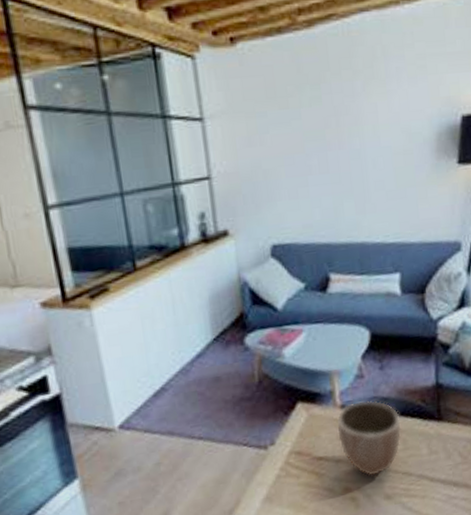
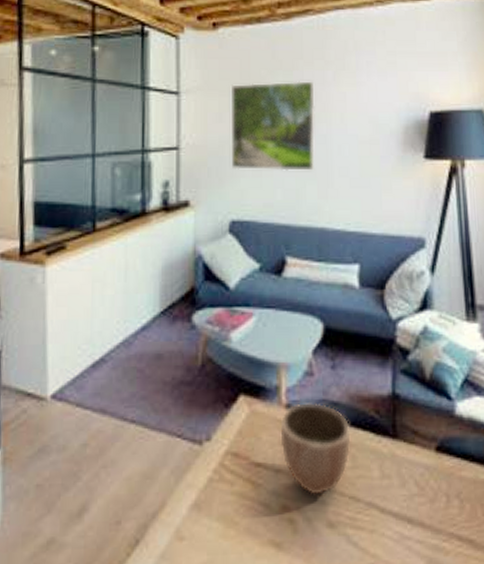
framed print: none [258,94,351,194] -> present [232,81,315,171]

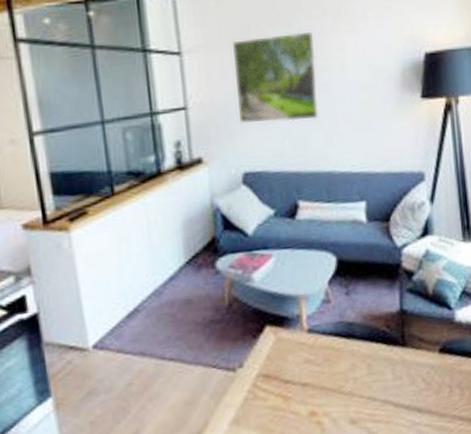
decorative bowl: present [280,402,351,495] -> none [304,324,367,401]

